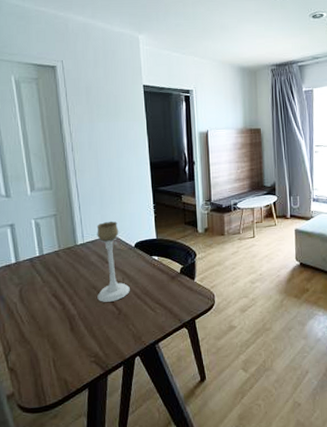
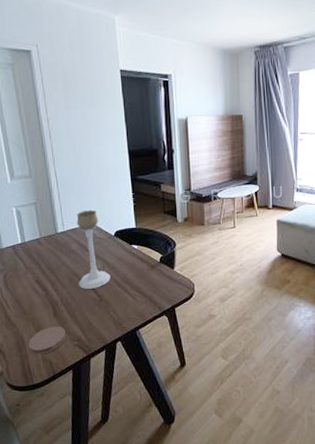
coaster: none [43,342,83,373] -> present [28,326,67,355]

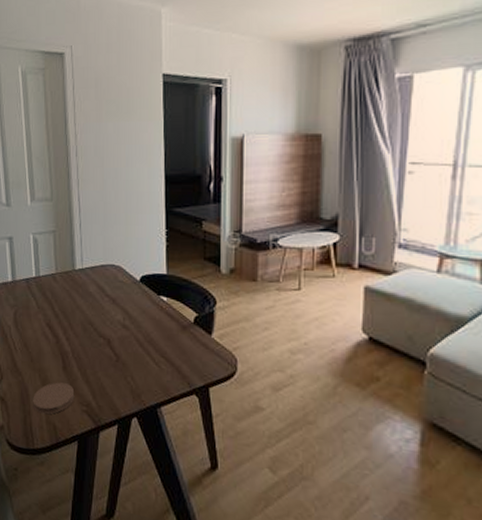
candle holder: present [76,209,111,289] -> none [94,245,131,345]

